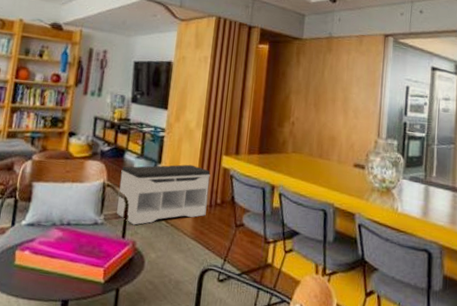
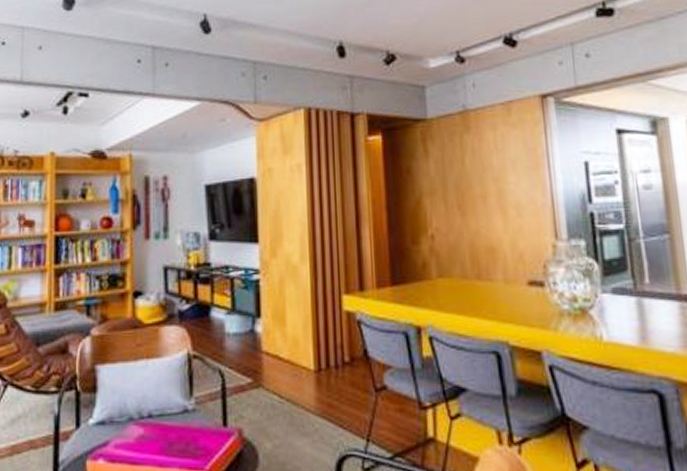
bench: present [117,164,210,225] -> none [209,313,332,407]

